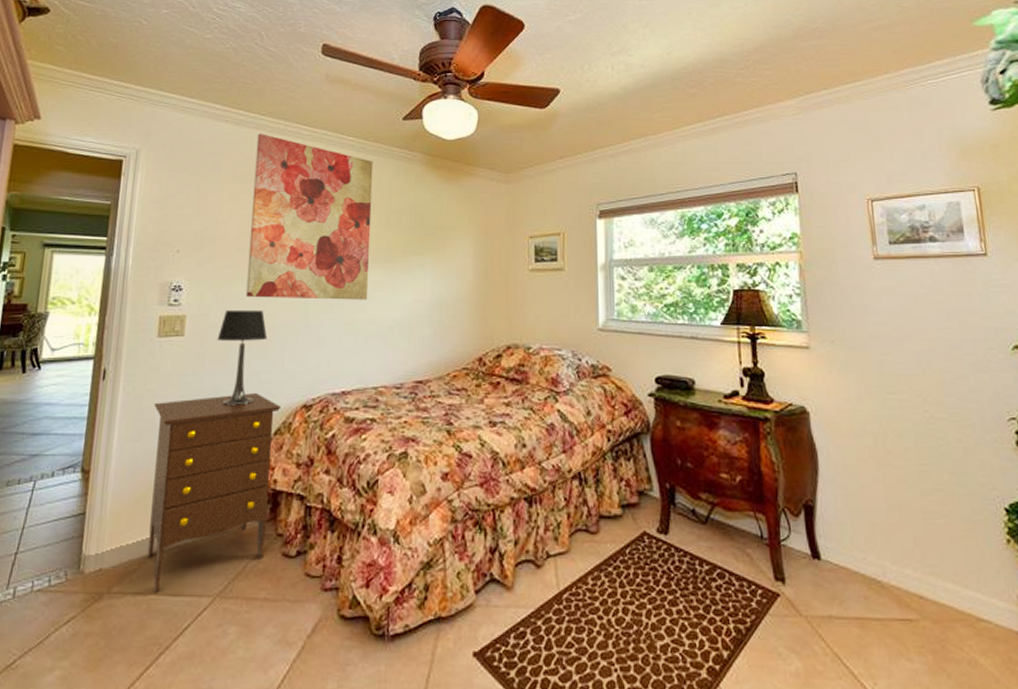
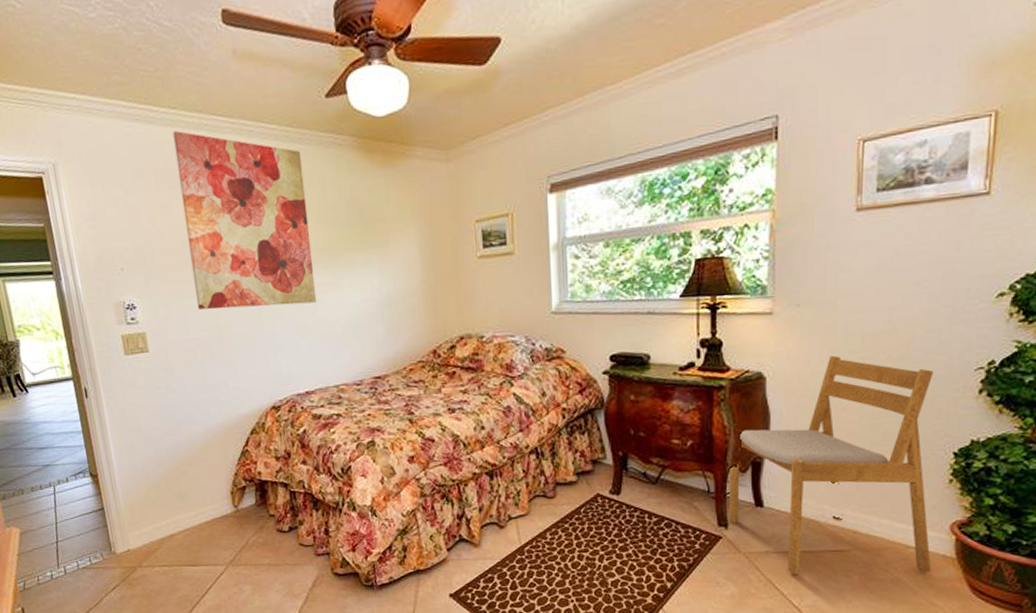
dresser: present [147,393,282,593] -> none [138,399,261,565]
table lamp: present [217,309,268,405] -> none [180,321,227,412]
chair: none [782,394,1009,654] -> present [728,355,934,574]

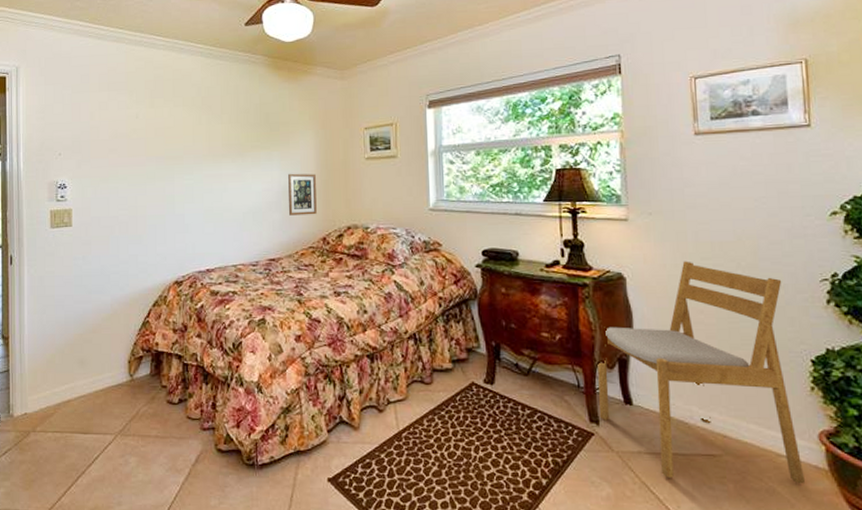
wall art: present [172,131,317,310] -> none [118,46,224,192]
picture frame: none [390,278,425,327] -> present [288,173,317,216]

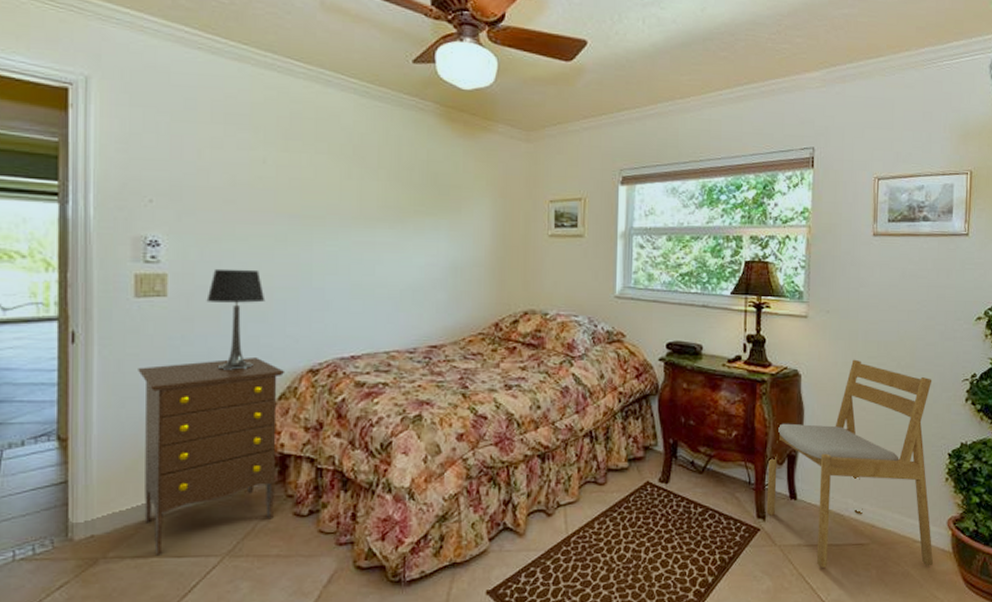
dresser: none [54,273,157,431] -> present [138,358,285,556]
table lamp: none [99,202,141,283] -> present [206,268,266,370]
picture frame: present [288,173,317,216] -> none [457,246,490,297]

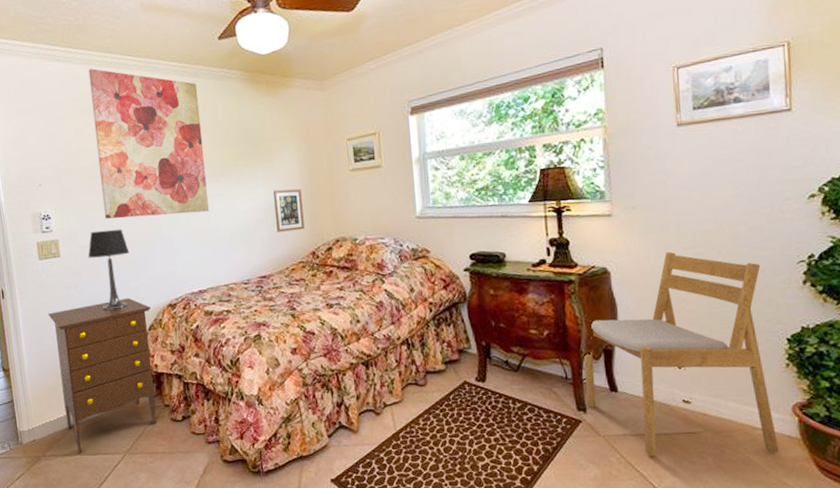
wall art: none [237,67,380,262] -> present [88,68,210,219]
picture frame: none [457,246,490,297] -> present [273,188,305,232]

